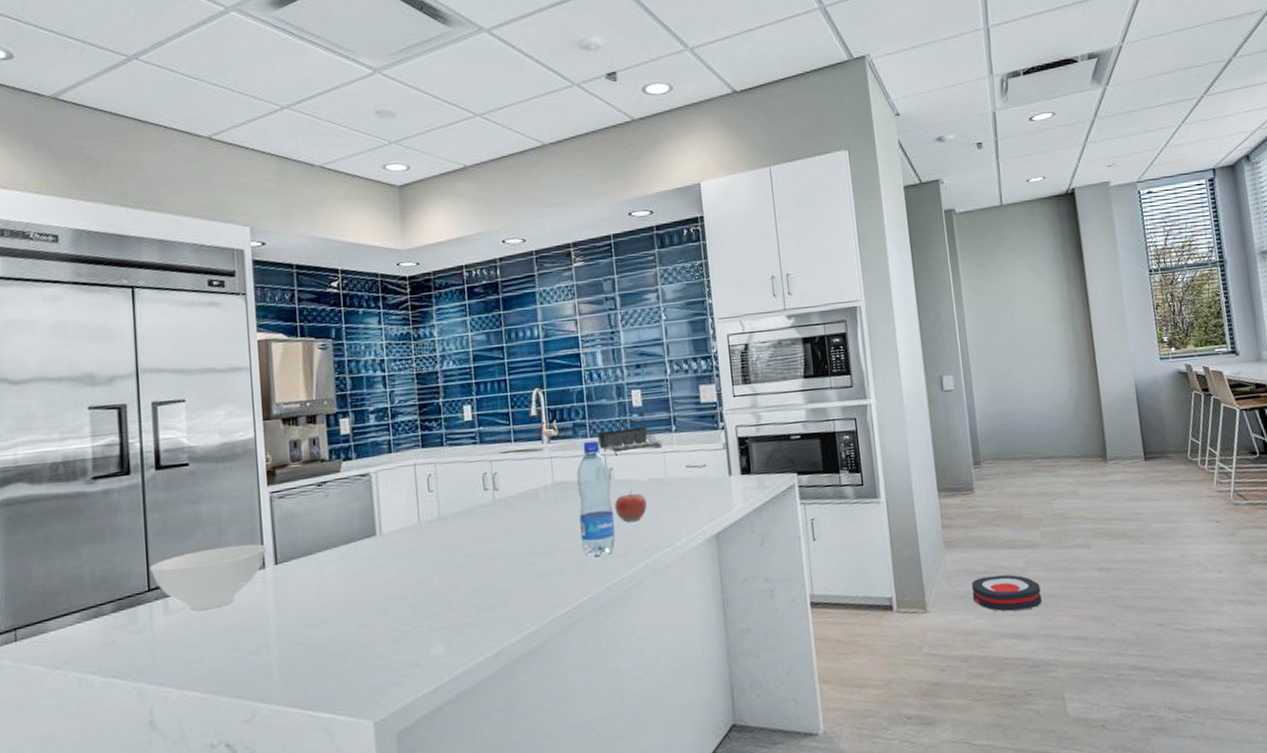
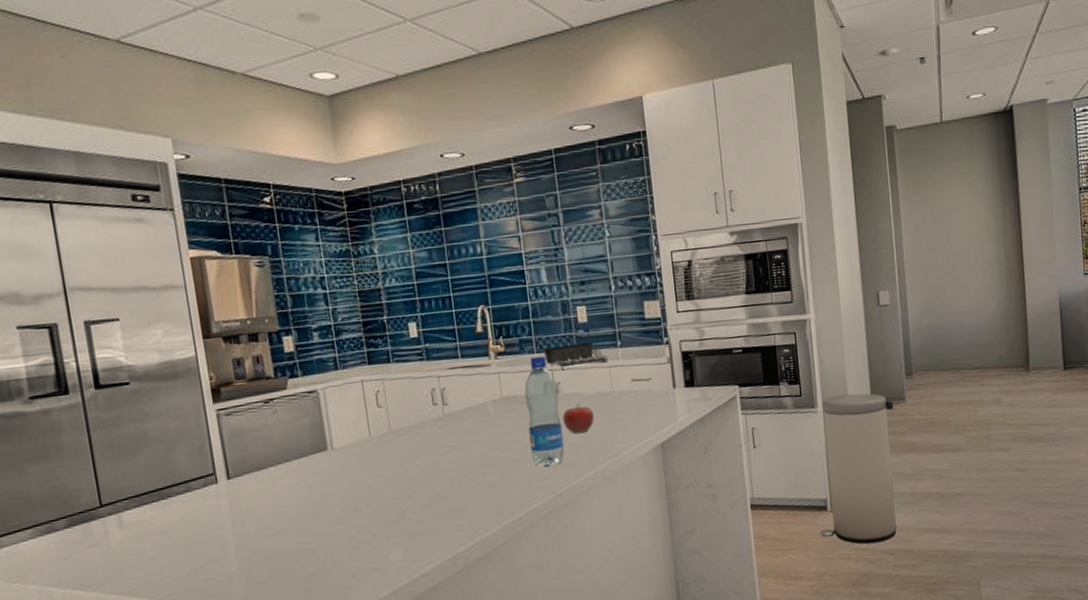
bowl: present [150,543,267,612] -> none [99,460,218,525]
pedal bin: none [885,483,970,649] -> present [820,393,898,544]
robot vacuum: present [971,574,1042,612] -> none [900,476,964,509]

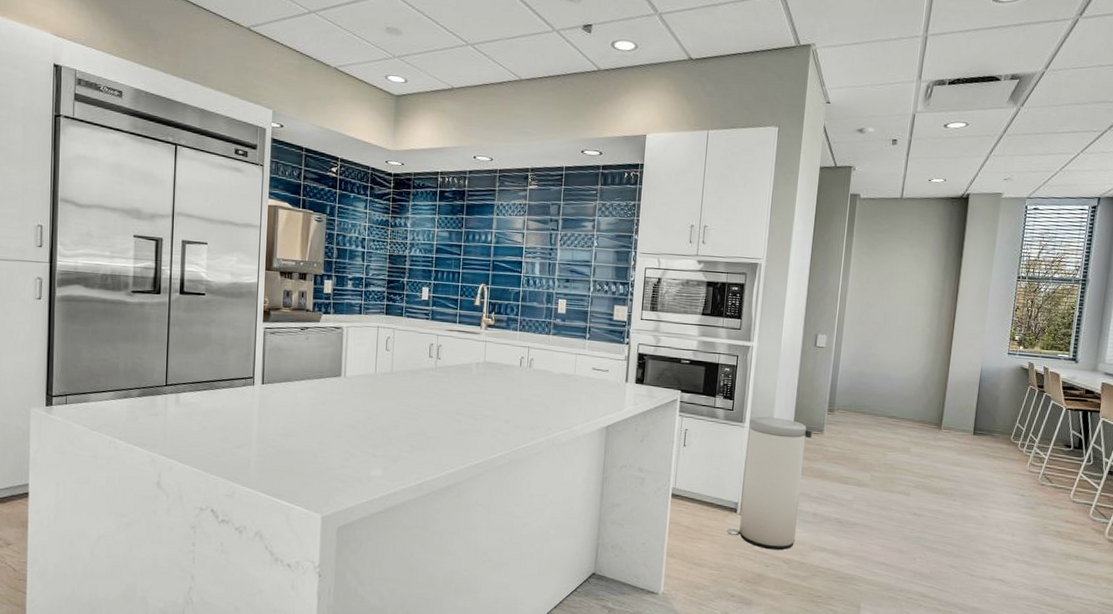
bottle: present [524,356,565,467] -> none [499,334,531,426]
dish rack: present [543,342,608,369] -> none [525,327,577,350]
fruit: present [562,403,595,433] -> none [530,379,556,405]

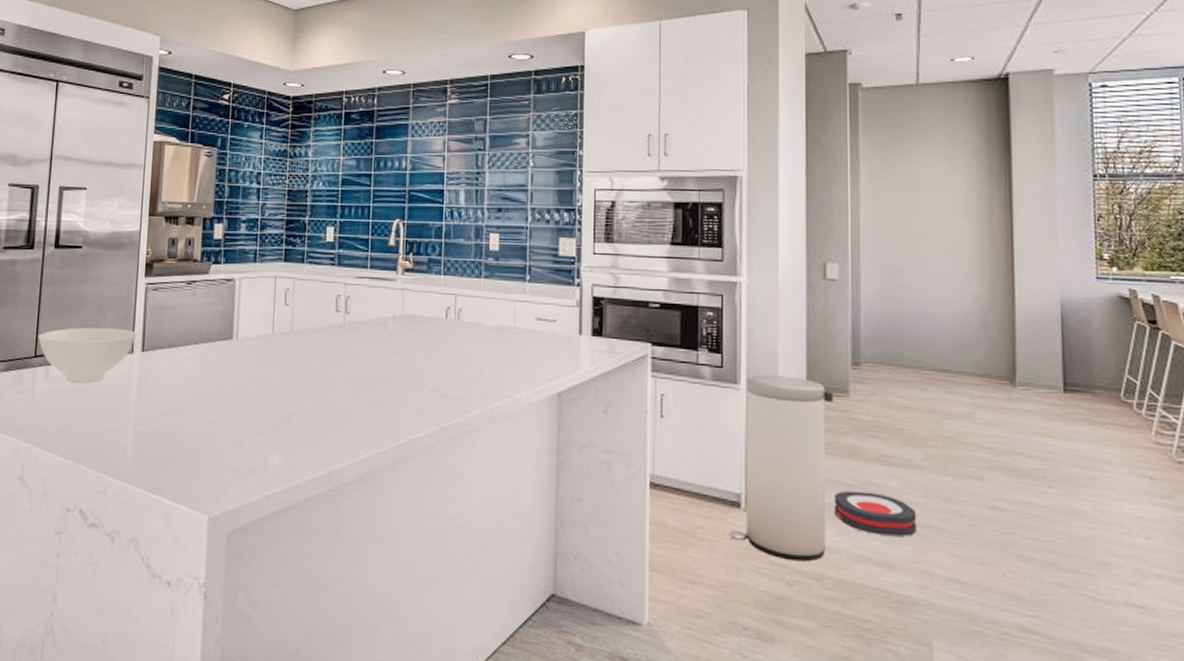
bowl: none [168,362,257,409] -> present [38,327,137,383]
robot vacuum: none [804,501,861,533] -> present [834,490,917,537]

